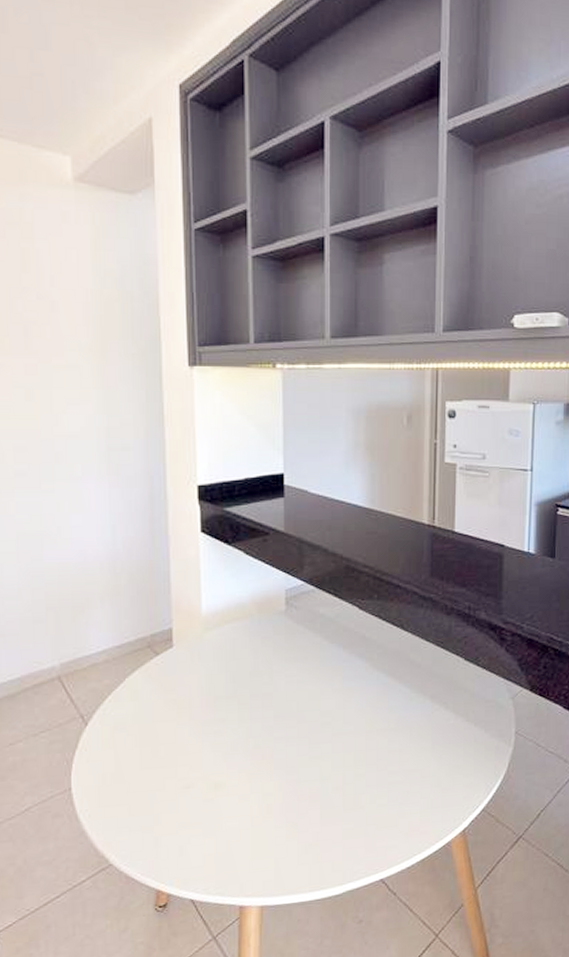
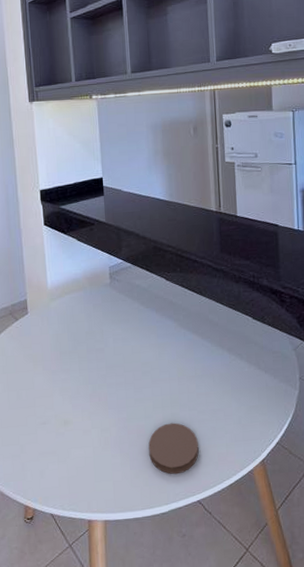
coaster: none [323,786,386,849] -> present [148,423,199,475]

